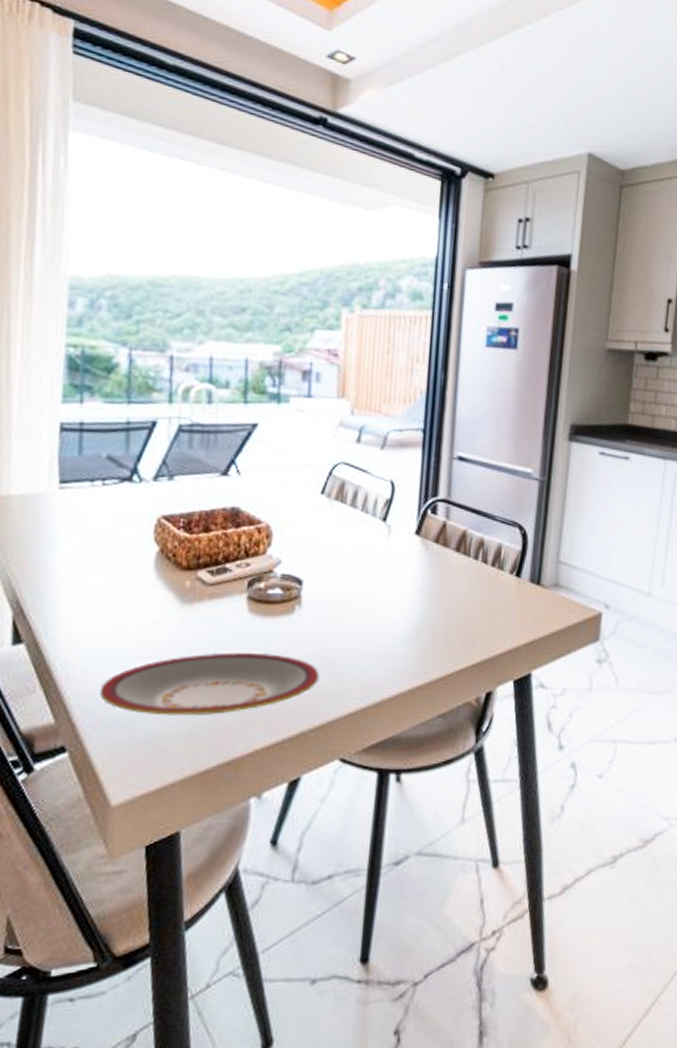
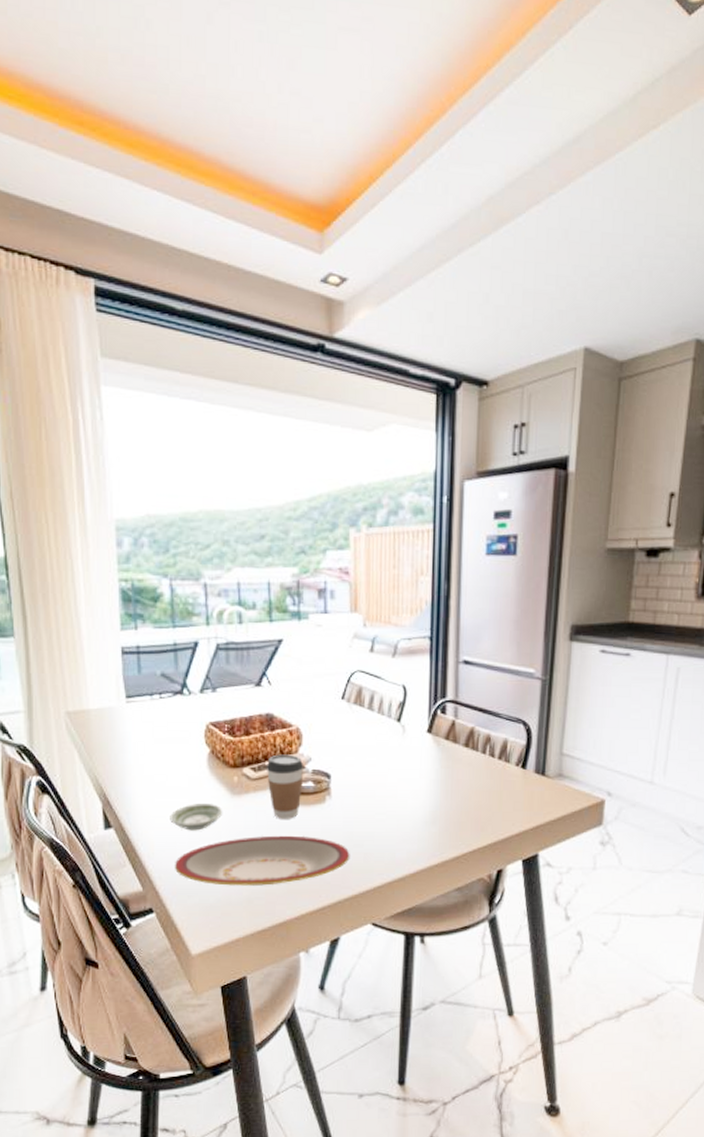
saucer: none [100,612,169,647] -> present [170,802,223,831]
coffee cup: none [226,555,272,633] -> present [266,754,304,819]

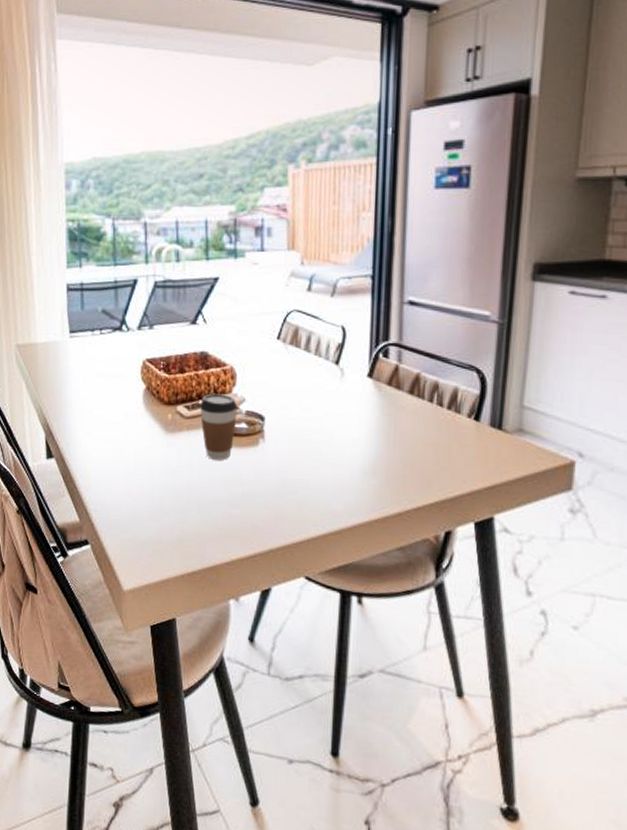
saucer: present [170,802,223,831] -> none [106,438,157,466]
plate: present [175,835,350,886] -> none [110,475,283,527]

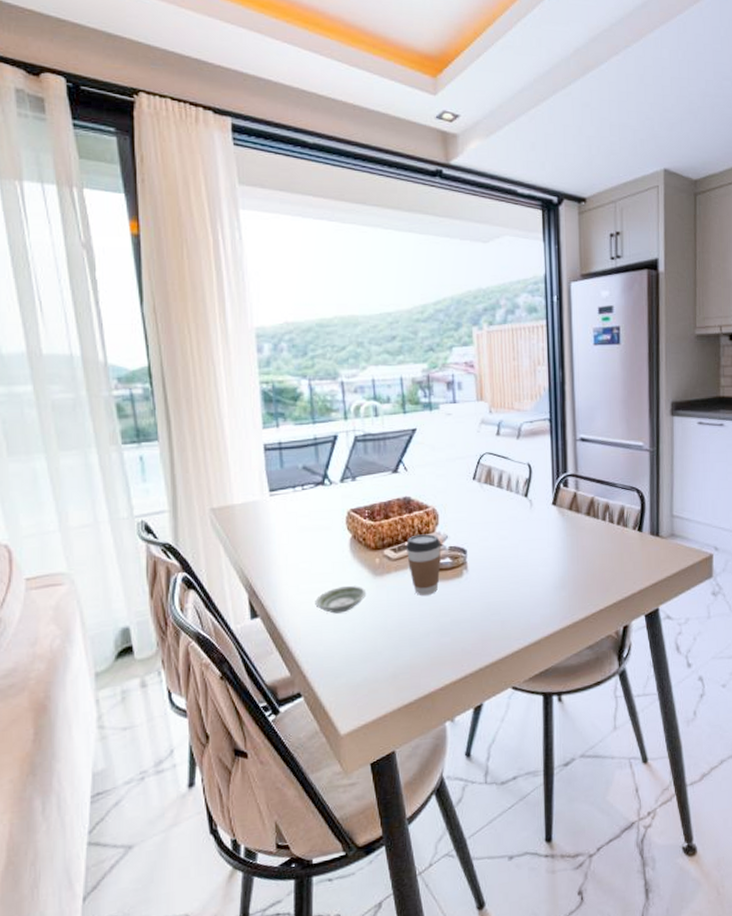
saucer: none [106,438,157,466] -> present [315,585,367,614]

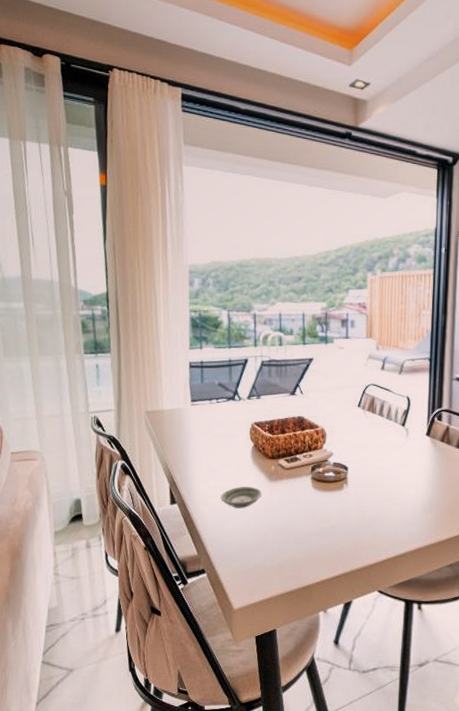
coffee cup: present [405,534,442,596] -> none [296,449,327,502]

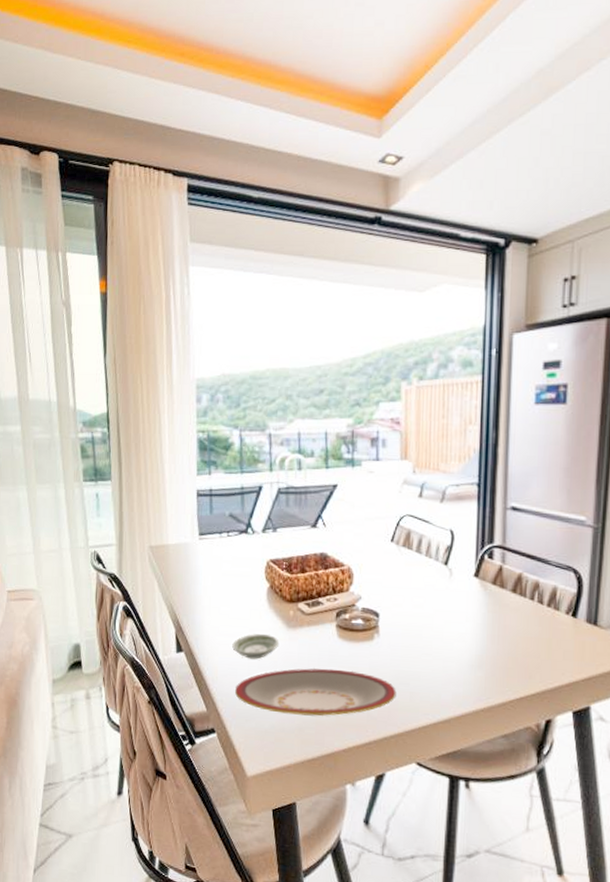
plate: none [223,514,362,555] -> present [235,668,396,717]

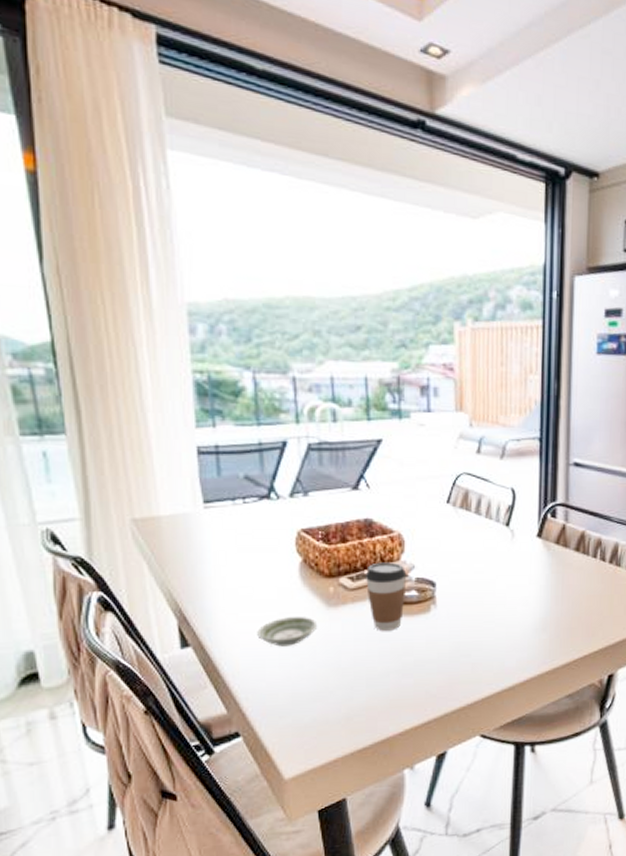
plate: present [235,668,396,717] -> none [264,647,457,704]
coffee cup: none [319,592,355,654] -> present [365,562,407,631]

